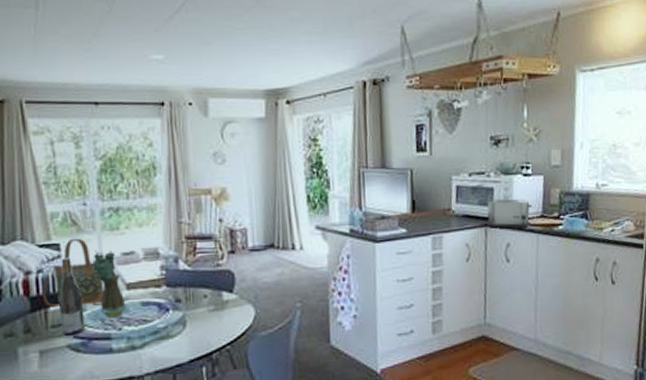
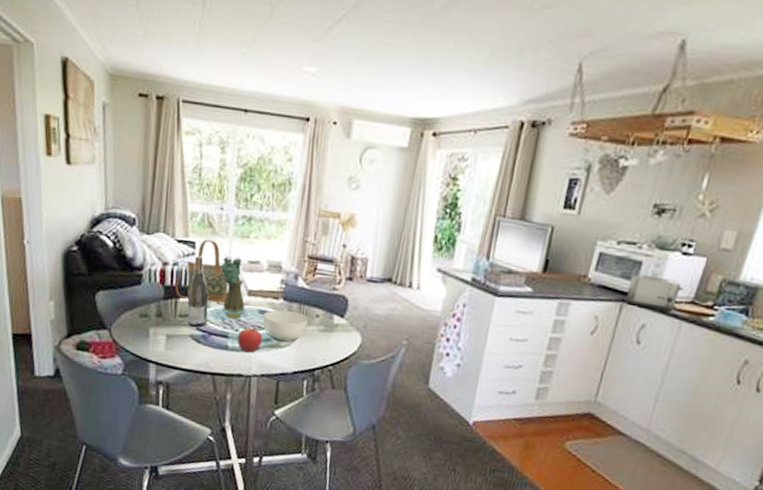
fruit: none [121,323,150,351] -> present [237,327,263,353]
bowl: none [145,295,197,332] -> present [262,309,309,343]

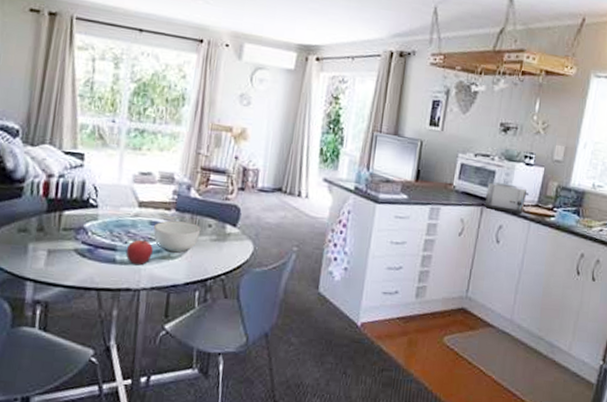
handbag: present [175,239,228,306] -> none [59,150,118,218]
wine bottle: present [187,256,209,328] -> none [72,167,96,242]
vase: present [220,253,246,320] -> none [110,165,136,232]

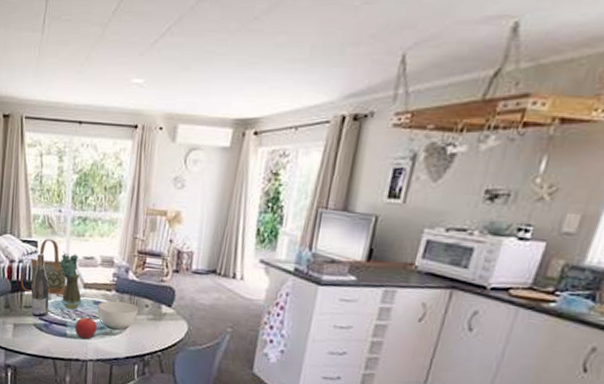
handbag: none [59,150,118,218] -> present [20,238,67,298]
wine bottle: none [72,167,96,242] -> present [31,253,49,318]
vase: none [110,165,136,232] -> present [59,251,82,310]
toaster: present [484,182,530,215] -> none [455,261,521,299]

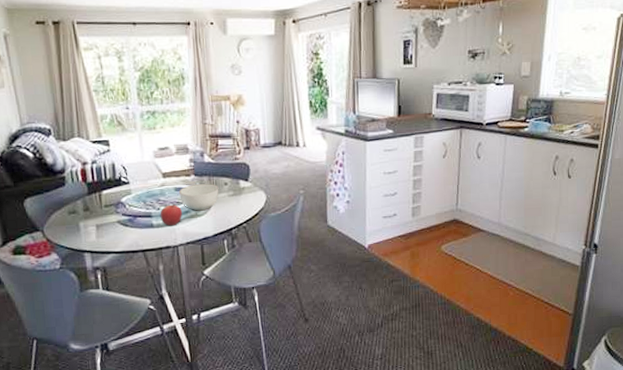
handbag: present [20,238,67,298] -> none [96,136,145,191]
wine bottle: present [31,253,49,318] -> none [110,151,132,215]
vase: present [59,251,82,310] -> none [134,145,163,201]

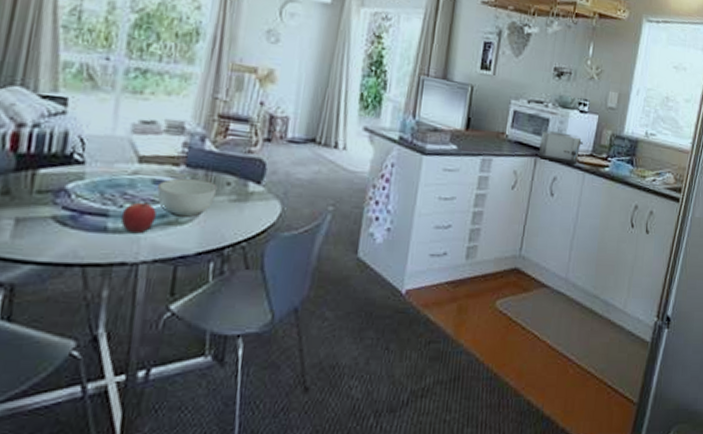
toaster: none [462,104,503,131] -> present [538,130,584,165]

